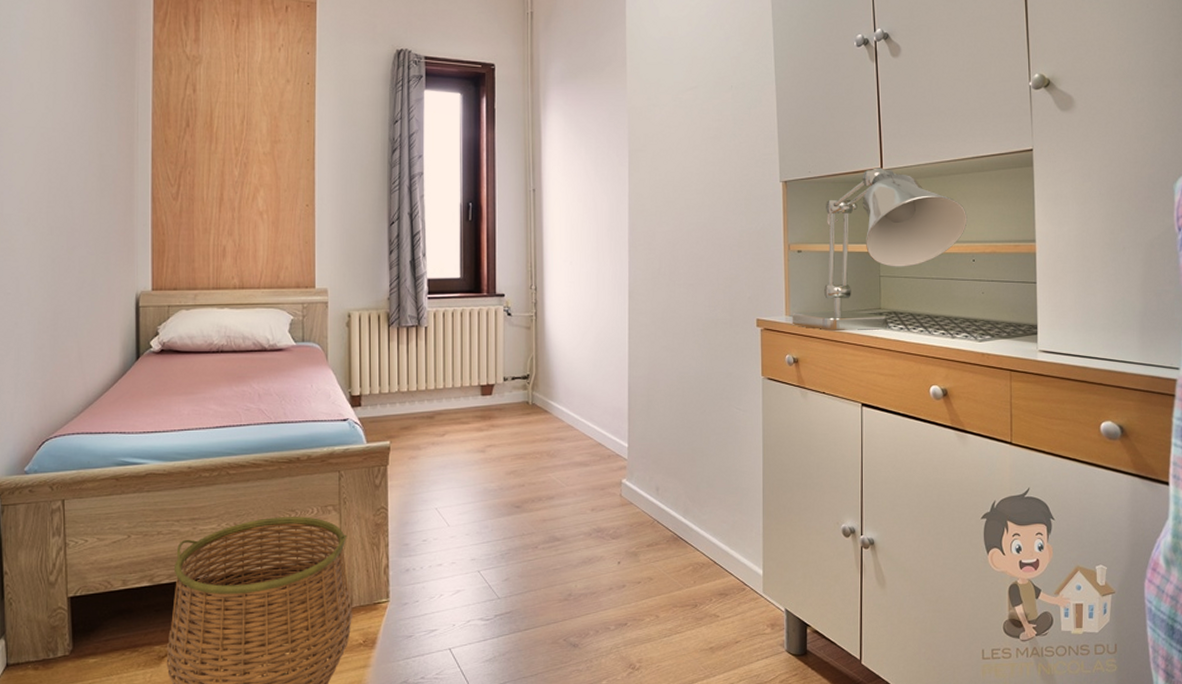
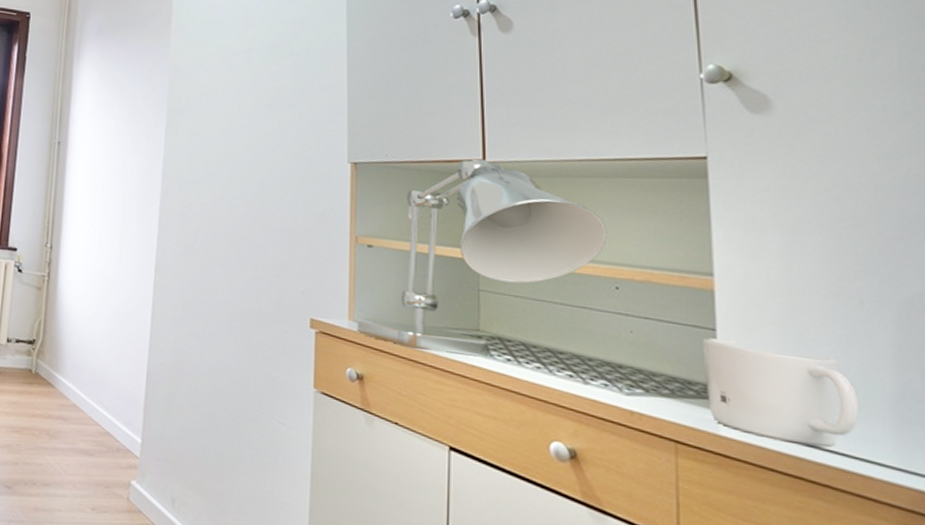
mug: none [1028,288,1121,359] -> present [702,337,860,448]

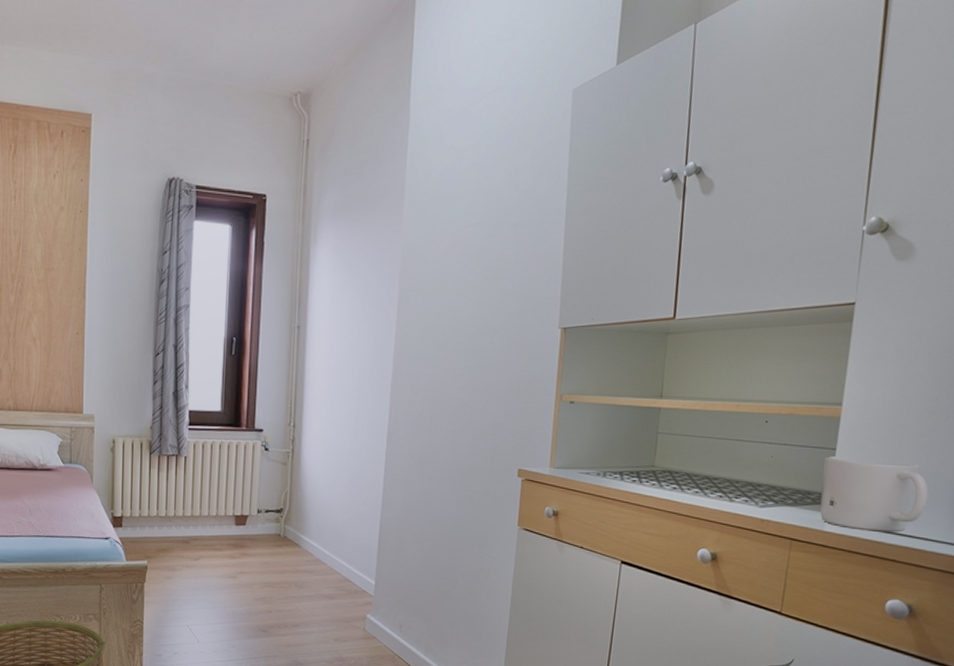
desk lamp: present [356,158,608,358] -> none [555,317,767,488]

